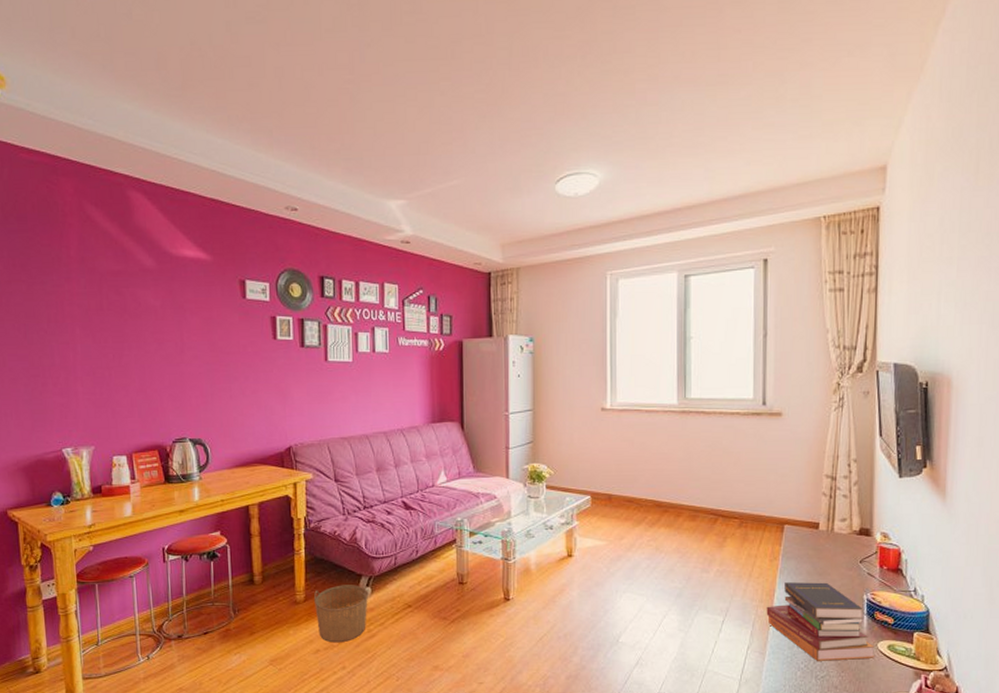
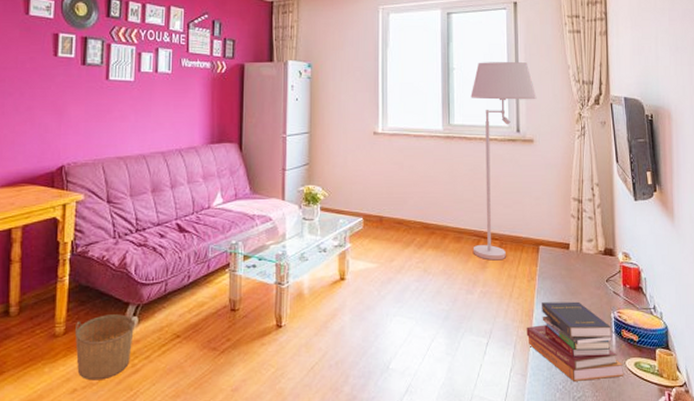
floor lamp: none [709,328,788,540] -> present [470,62,537,261]

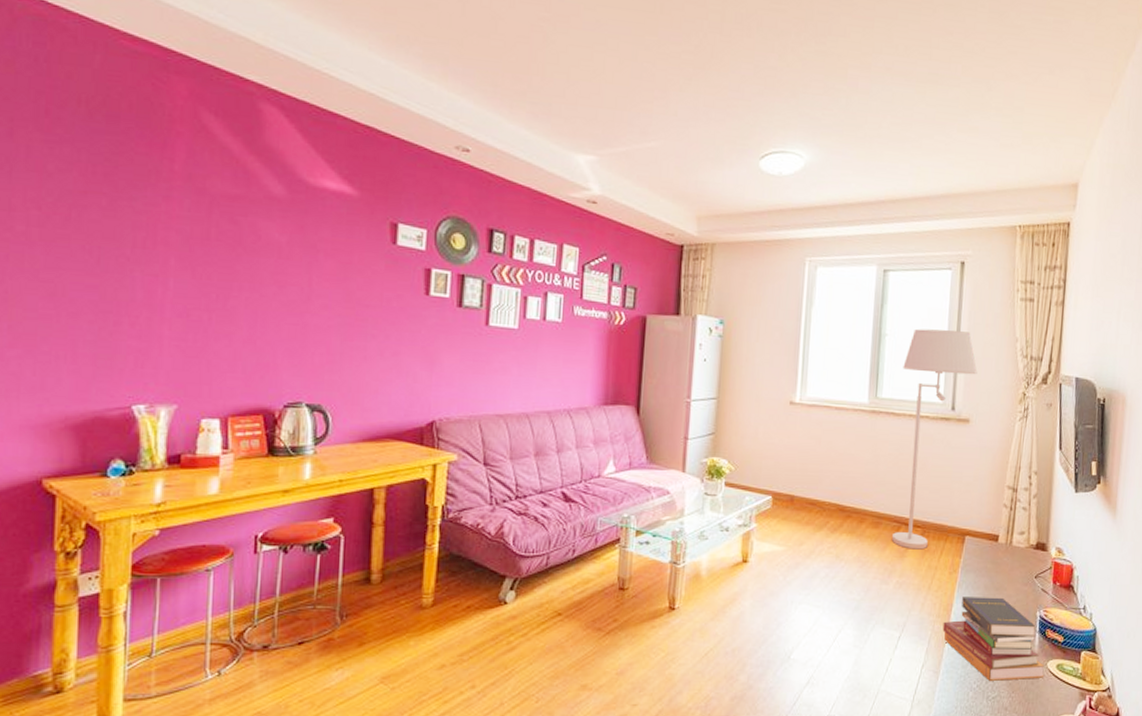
basket: present [74,314,136,381] -> none [443,587,513,657]

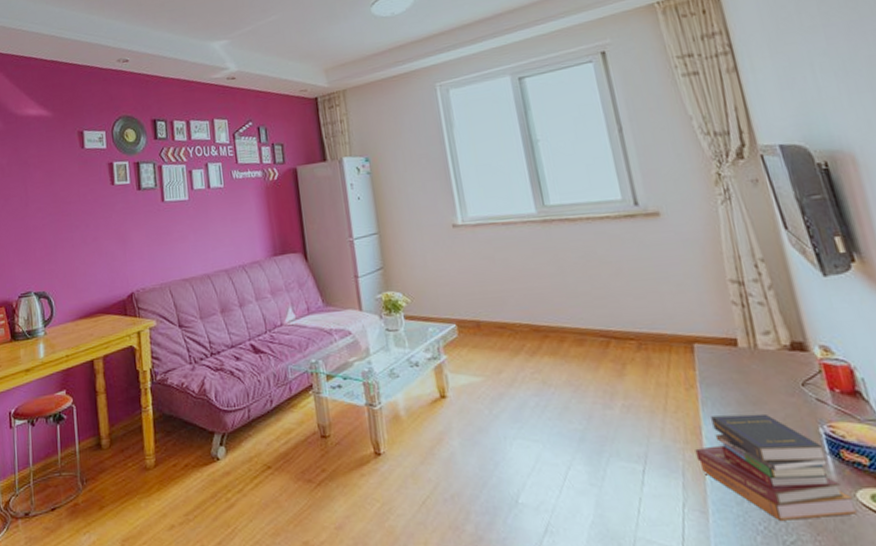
floor lamp: present [891,328,978,550] -> none [565,120,654,366]

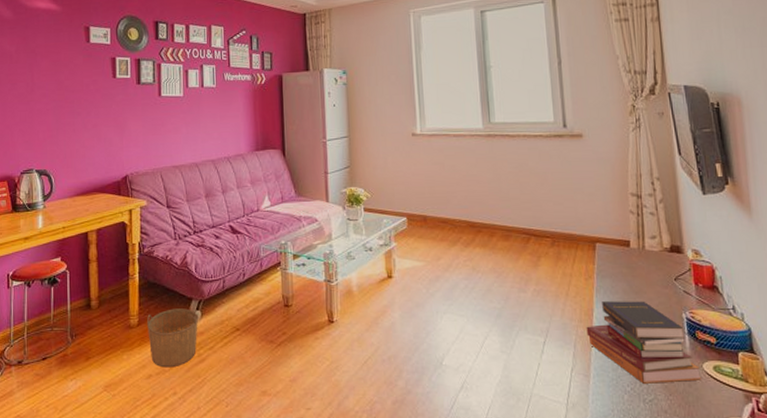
basket: none [164,444,224,516] -> present [146,308,199,368]

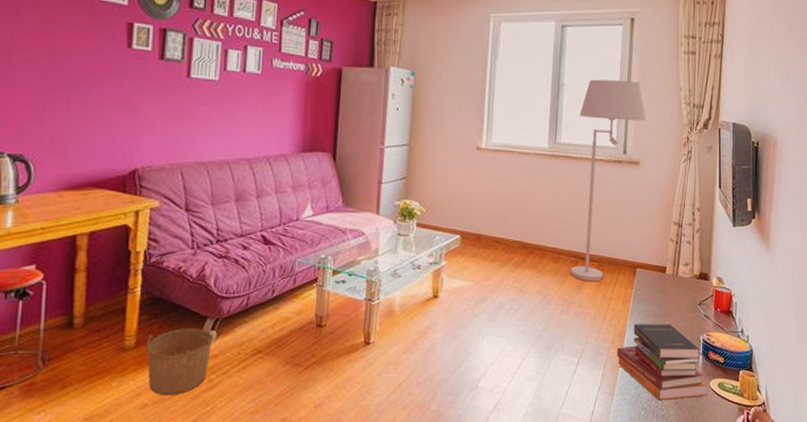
floor lamp: none [511,56,584,259] -> present [570,79,646,282]

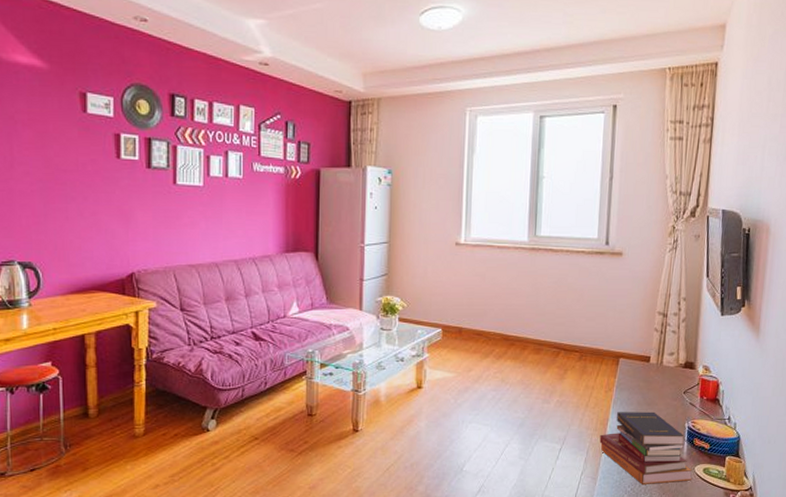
basket: present [146,328,214,396] -> none [154,417,214,477]
floor lamp: present [570,79,646,282] -> none [551,170,630,372]

